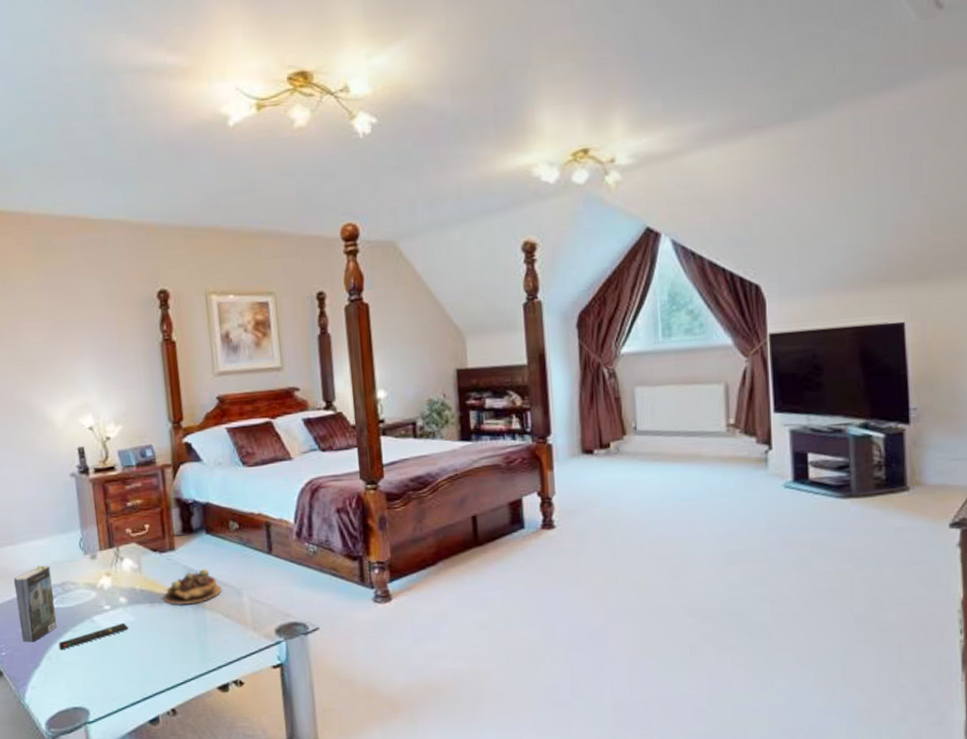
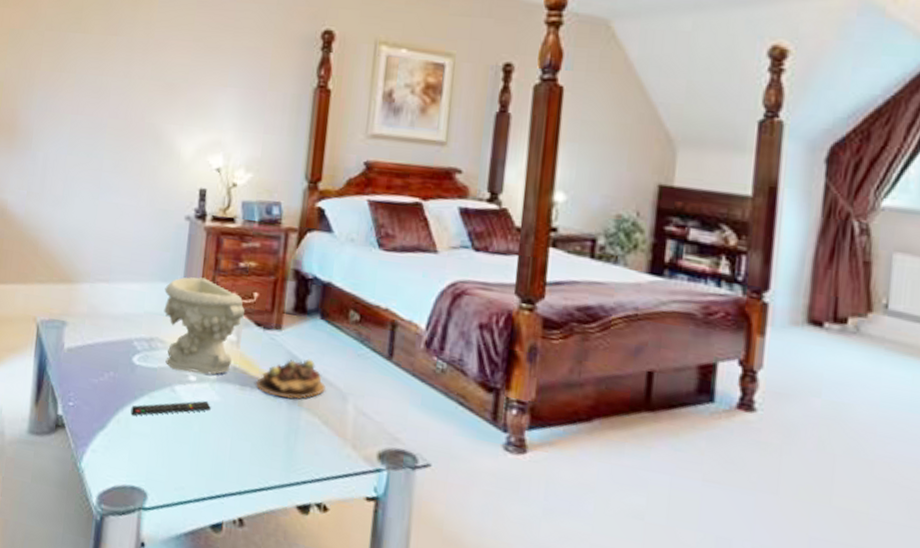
book: present [13,565,57,642] -> none [94,312,142,399]
decorative bowl: none [65,522,141,604] -> present [163,277,245,375]

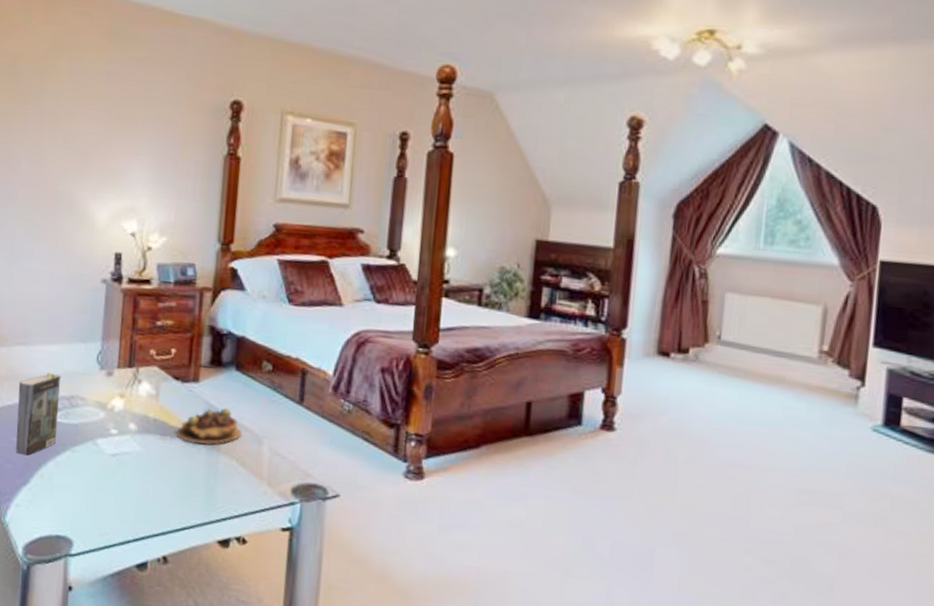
book: none [94,312,142,399] -> present [16,372,62,456]
remote control: present [130,400,211,416] -> none [53,451,133,470]
decorative bowl: present [163,277,245,375] -> none [83,336,164,427]

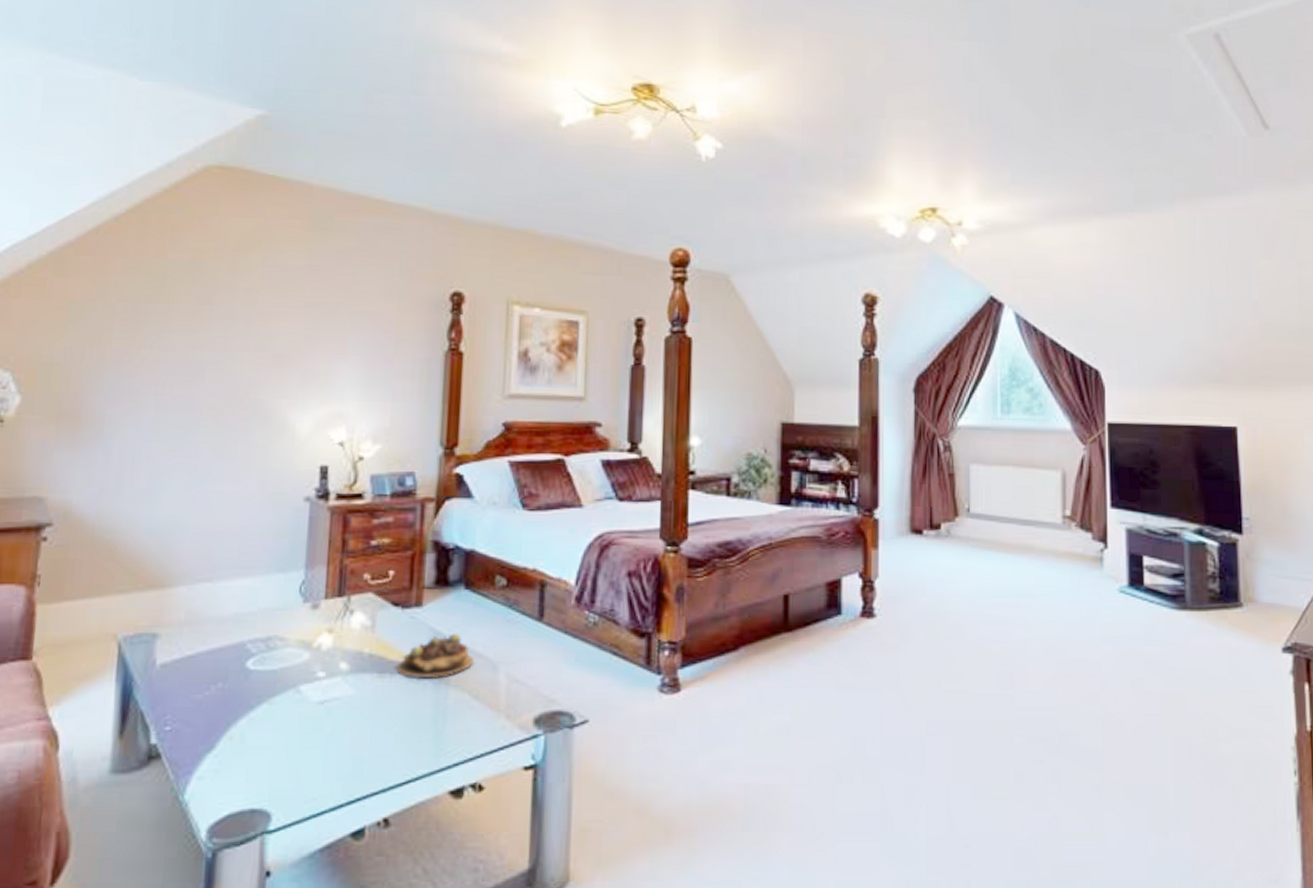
book: present [16,372,62,456] -> none [198,611,256,715]

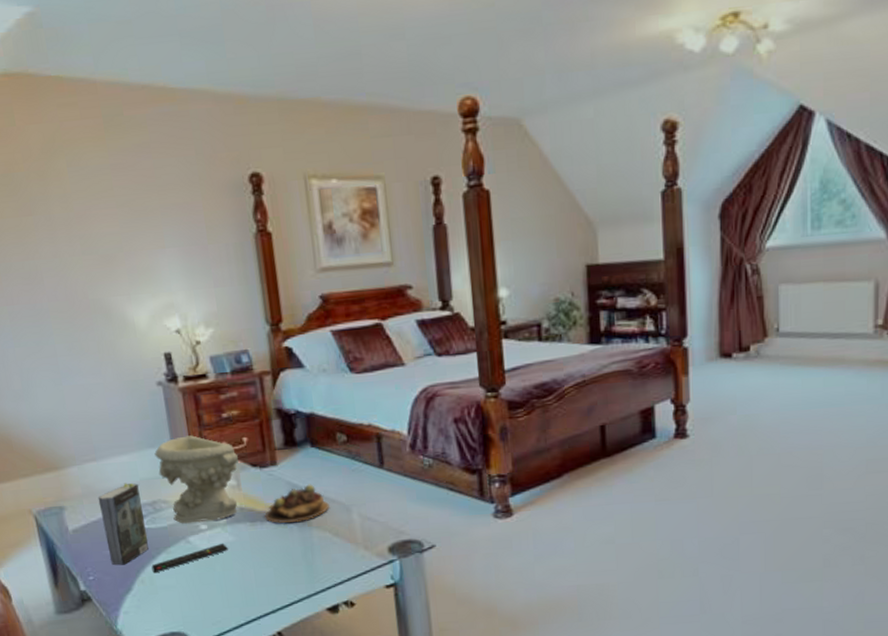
book: none [198,611,256,715] -> present [97,483,149,565]
remote control: none [246,696,345,729] -> present [151,543,228,574]
decorative bowl: none [282,562,380,668] -> present [154,435,239,524]

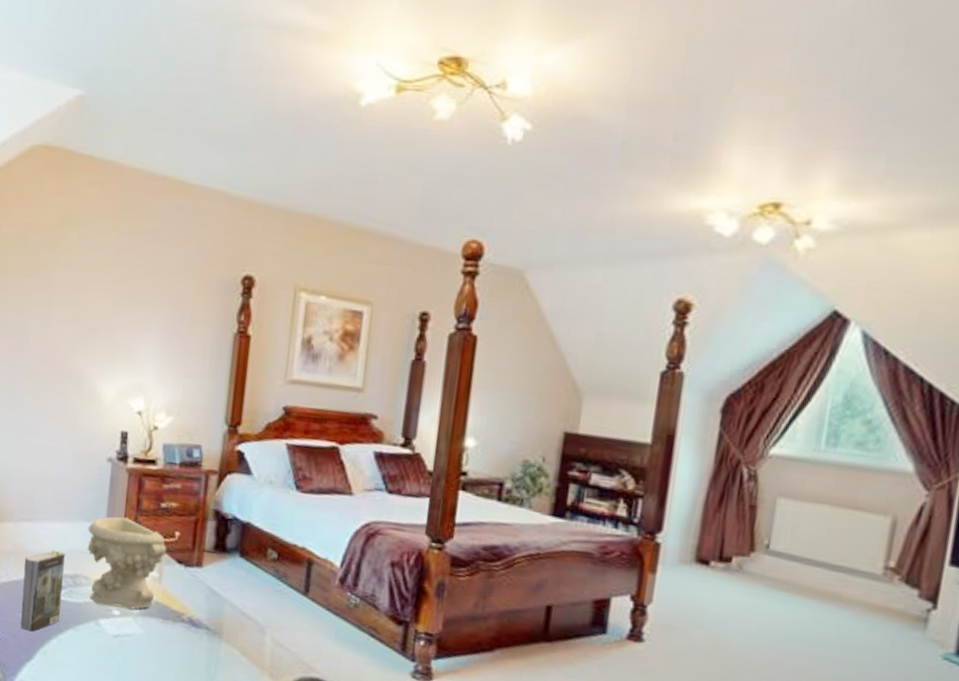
remote control: present [151,543,228,574] -> none [56,633,135,648]
succulent plant: present [264,484,329,523] -> none [178,594,244,632]

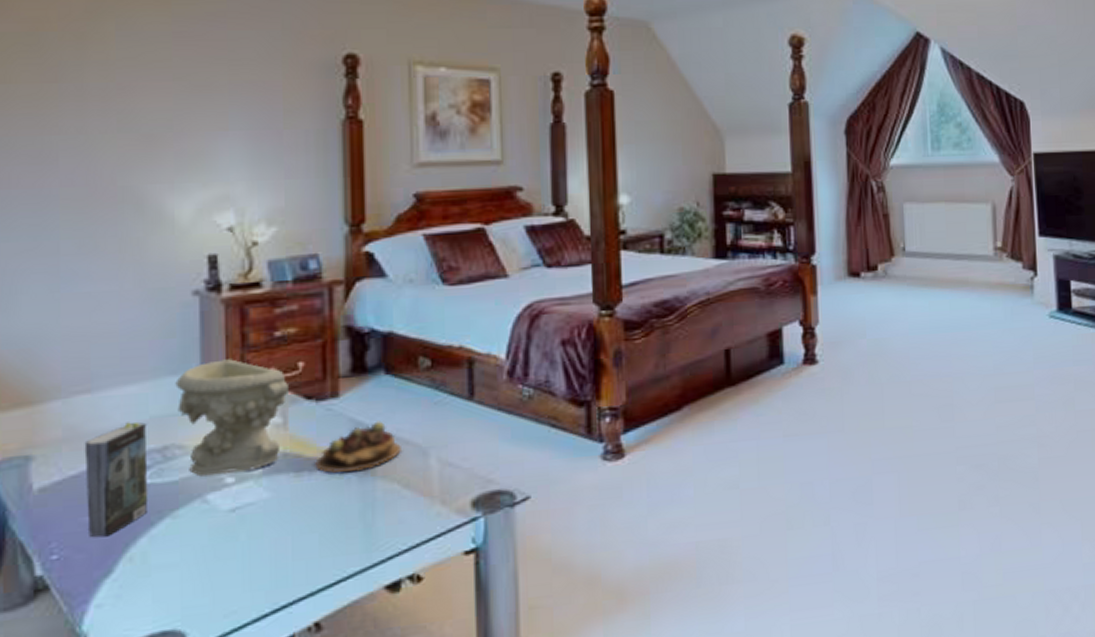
succulent plant: none [178,594,244,632] -> present [315,421,401,473]

